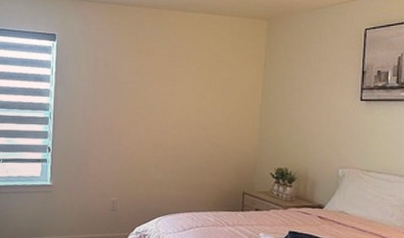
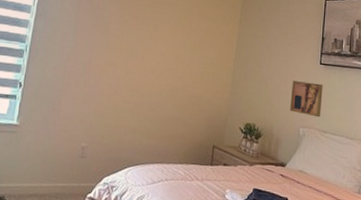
wall art: none [326,121,365,157] -> present [290,80,323,118]

